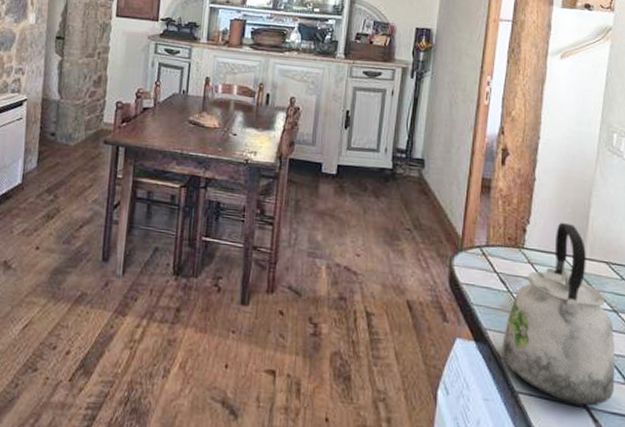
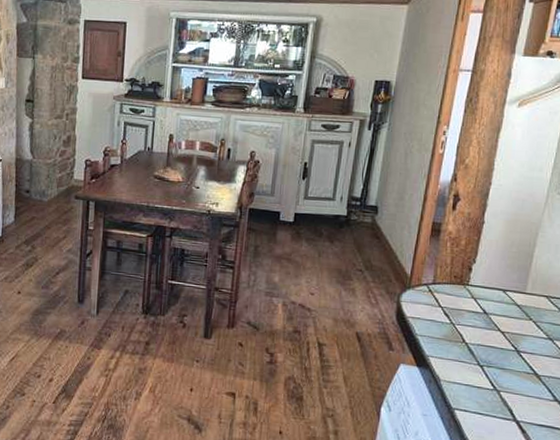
kettle: present [501,222,616,406] -> none [441,261,548,419]

